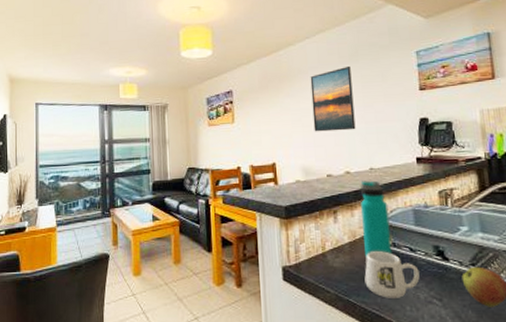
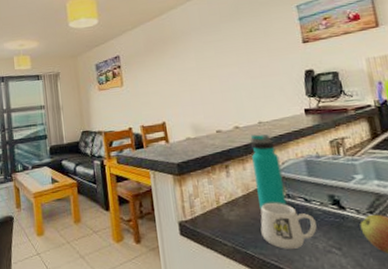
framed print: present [310,67,356,132] -> none [193,25,242,90]

